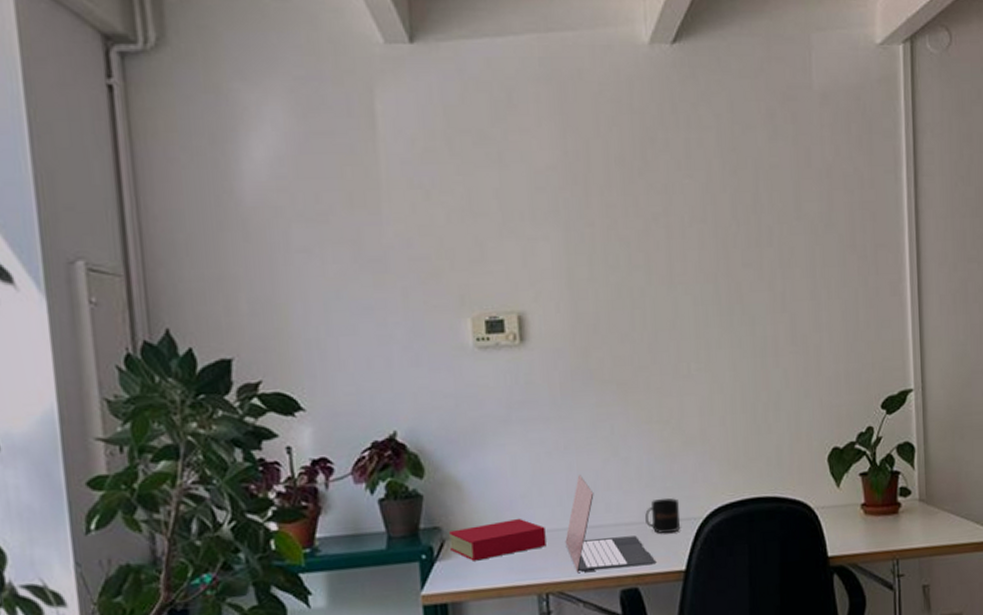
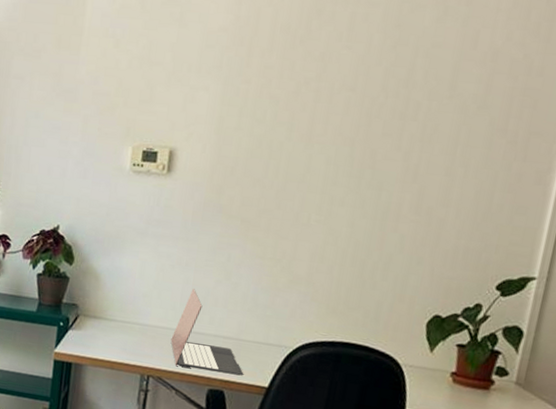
book: present [449,518,546,561] -> none [82,309,157,339]
mug: present [645,497,681,535] -> none [241,323,275,355]

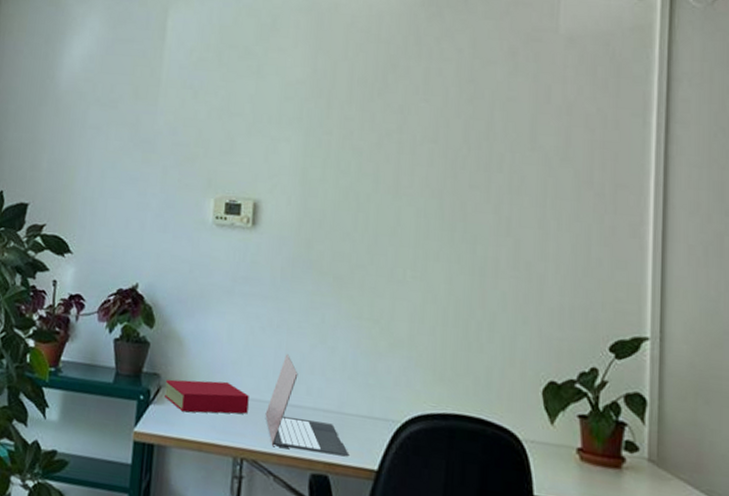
book: none [82,309,157,339] -> present [165,379,249,414]

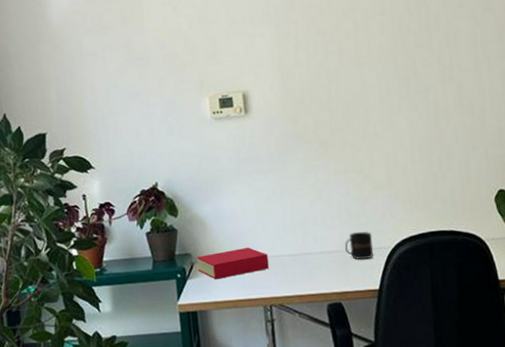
laptop: present [265,354,350,457] -> none [283,214,356,289]
mug: none [344,393,380,431] -> present [345,231,374,260]

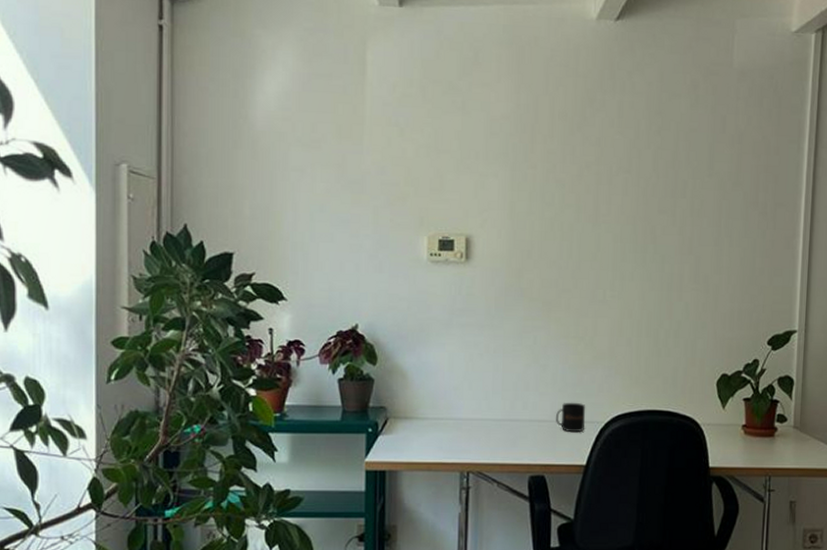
book: present [197,247,269,280] -> none [392,406,472,438]

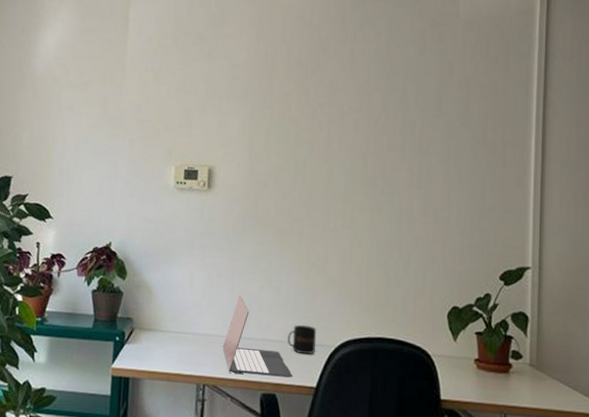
laptop: none [487,375,562,458] -> present [222,296,293,378]

